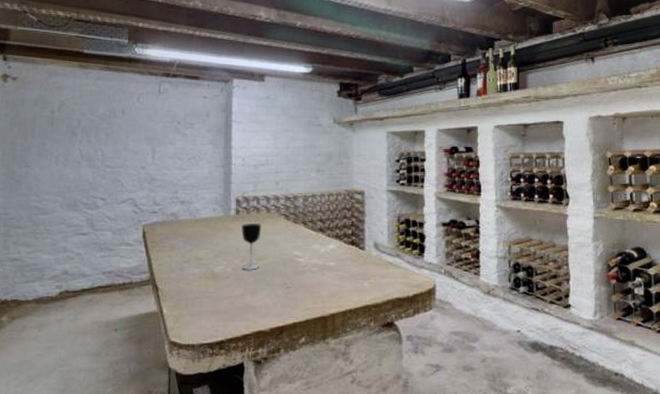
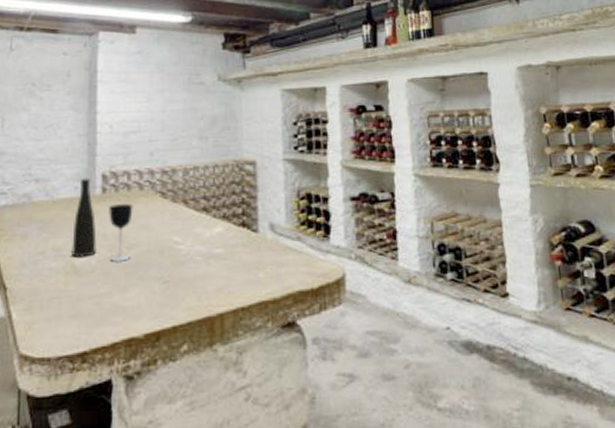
vase: none [210,202,232,266] -> present [70,178,97,257]

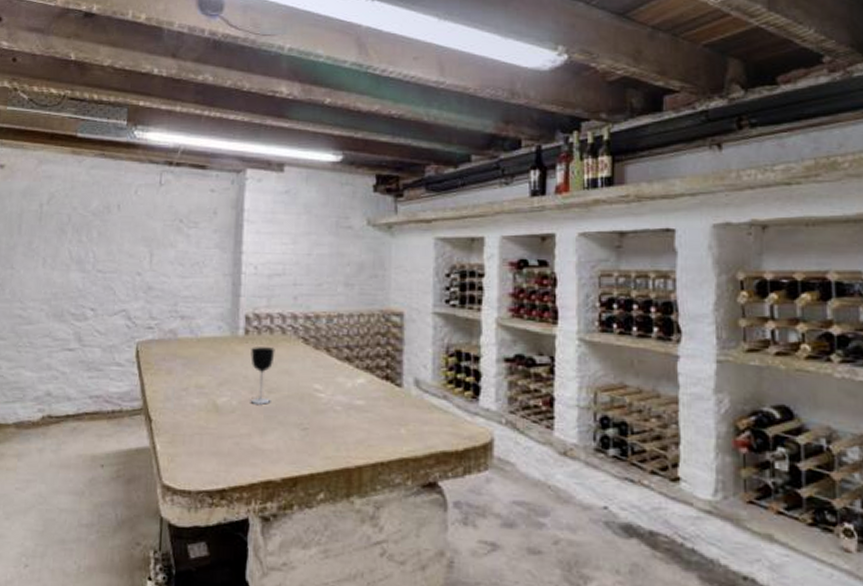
vase: present [70,178,97,257] -> none [212,318,238,397]

